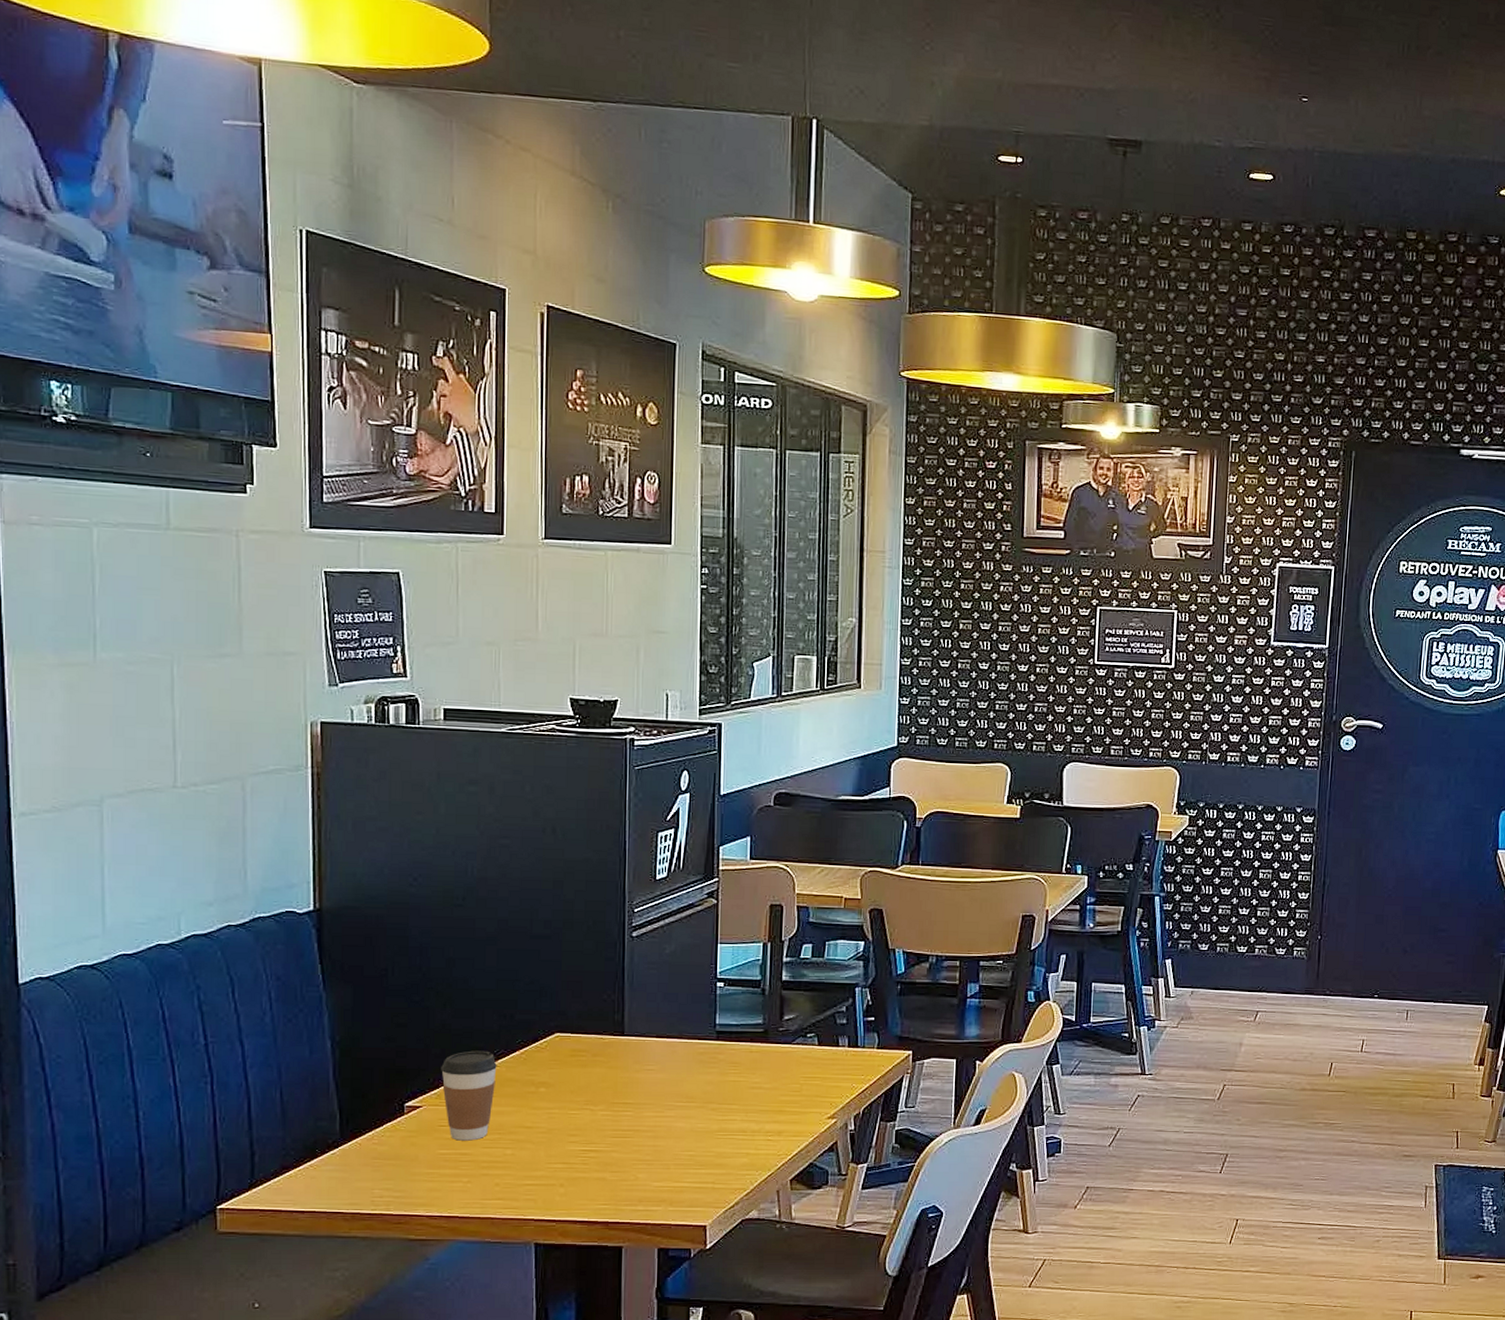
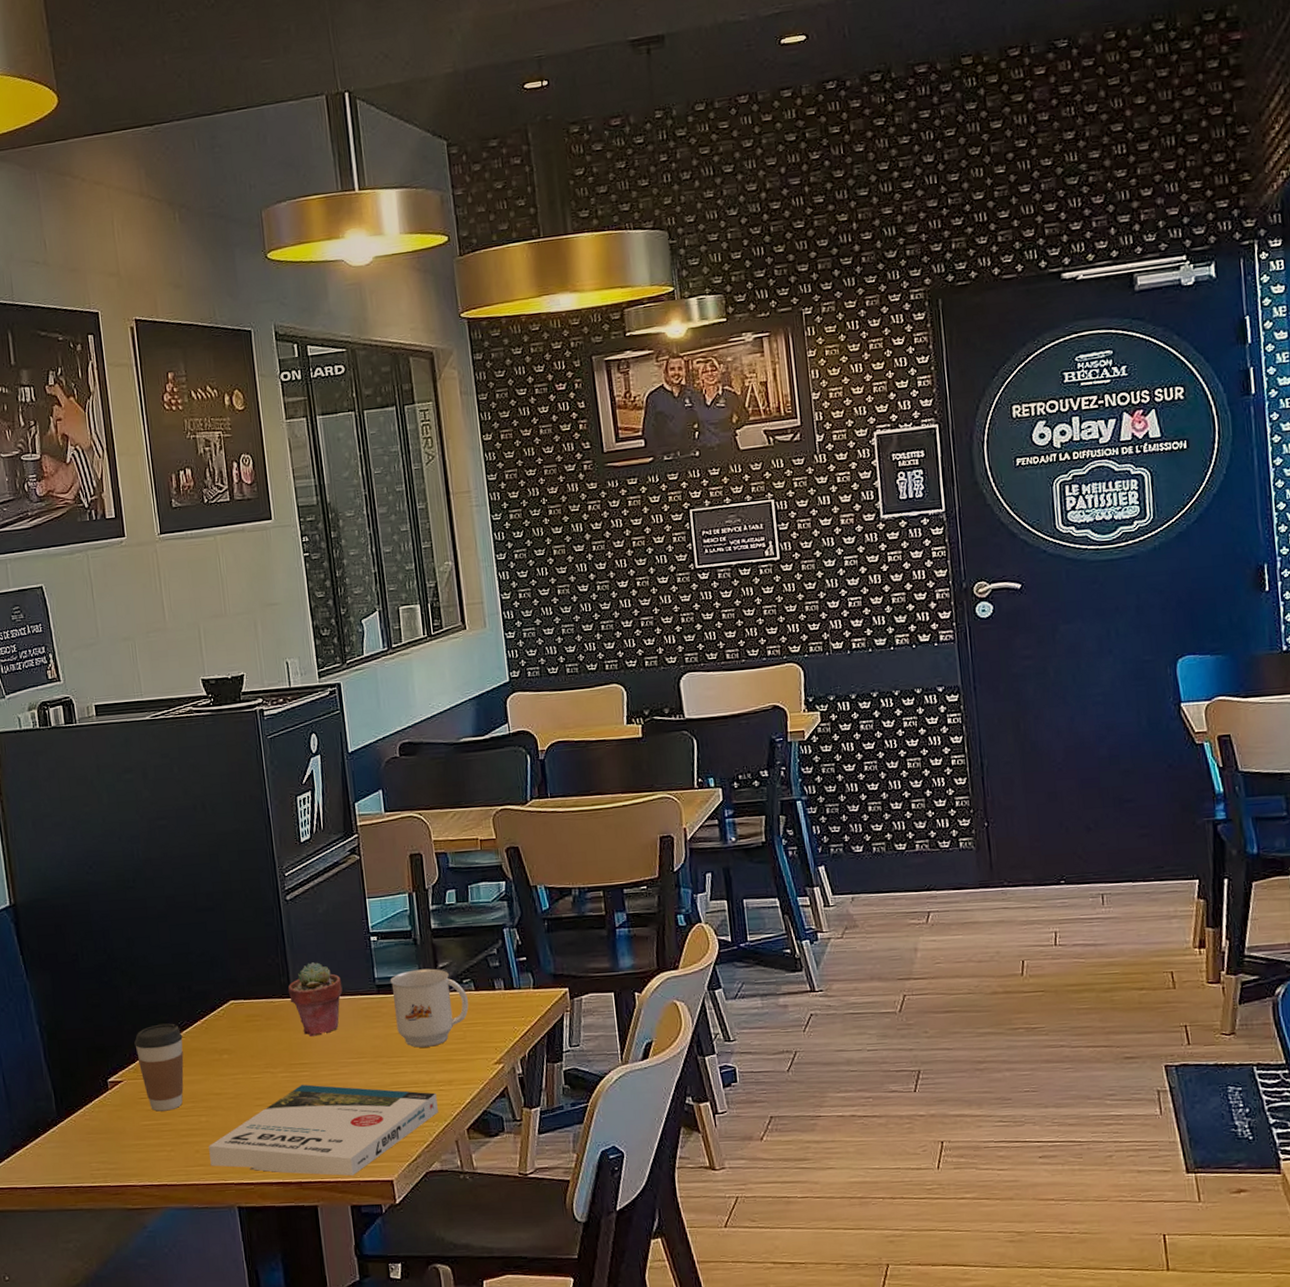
book: none [510,1125,764,1218] -> present [209,1084,438,1176]
potted succulent: none [620,1002,680,1077] -> present [287,962,343,1037]
mug: none [731,1019,810,1097] -> present [390,968,469,1048]

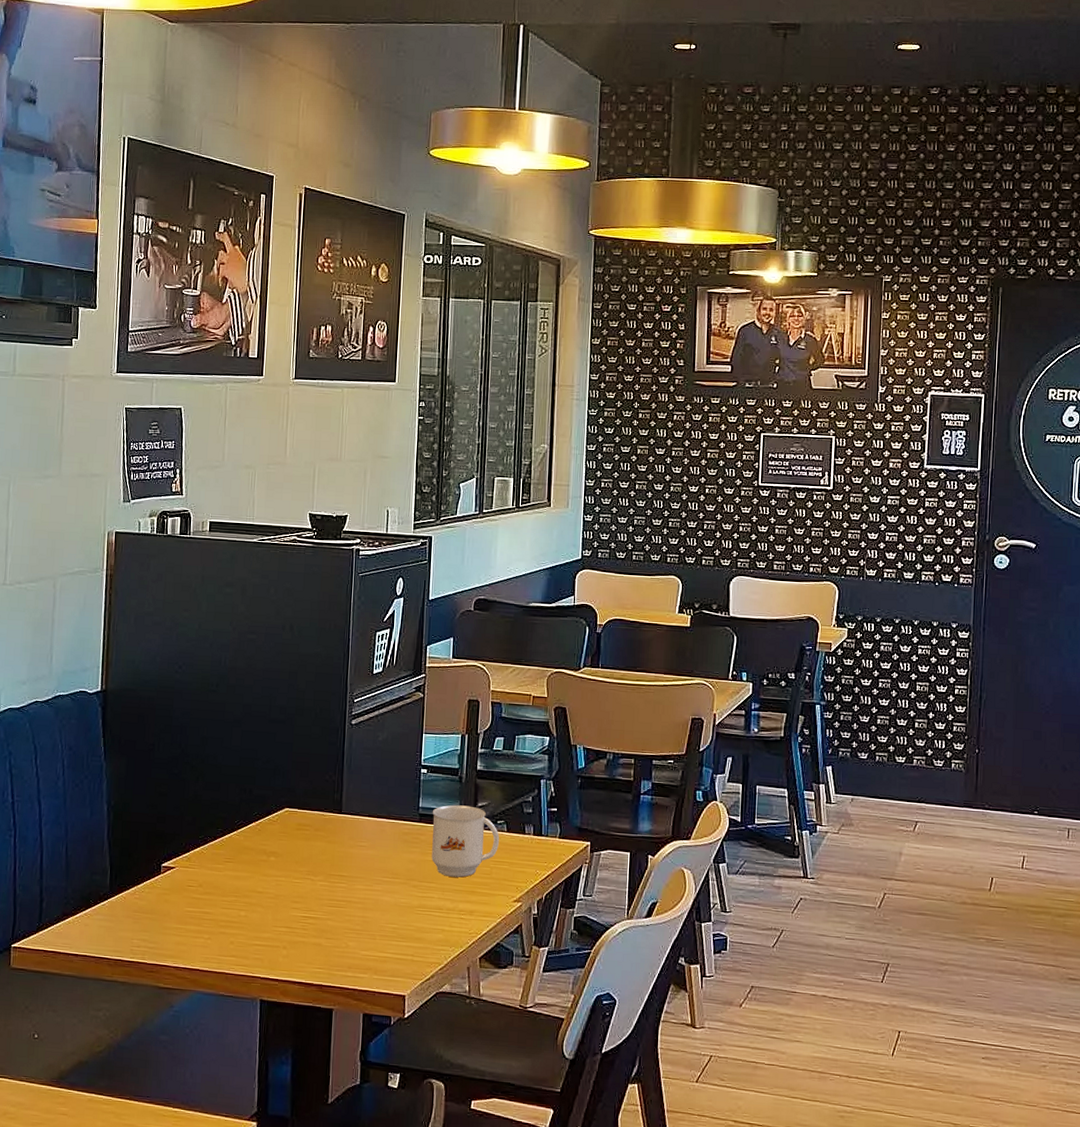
coffee cup: present [134,1023,184,1112] -> none [192,820,237,901]
book: present [209,1084,438,1176] -> none [242,895,457,986]
potted succulent: present [287,962,343,1037] -> none [339,784,389,853]

